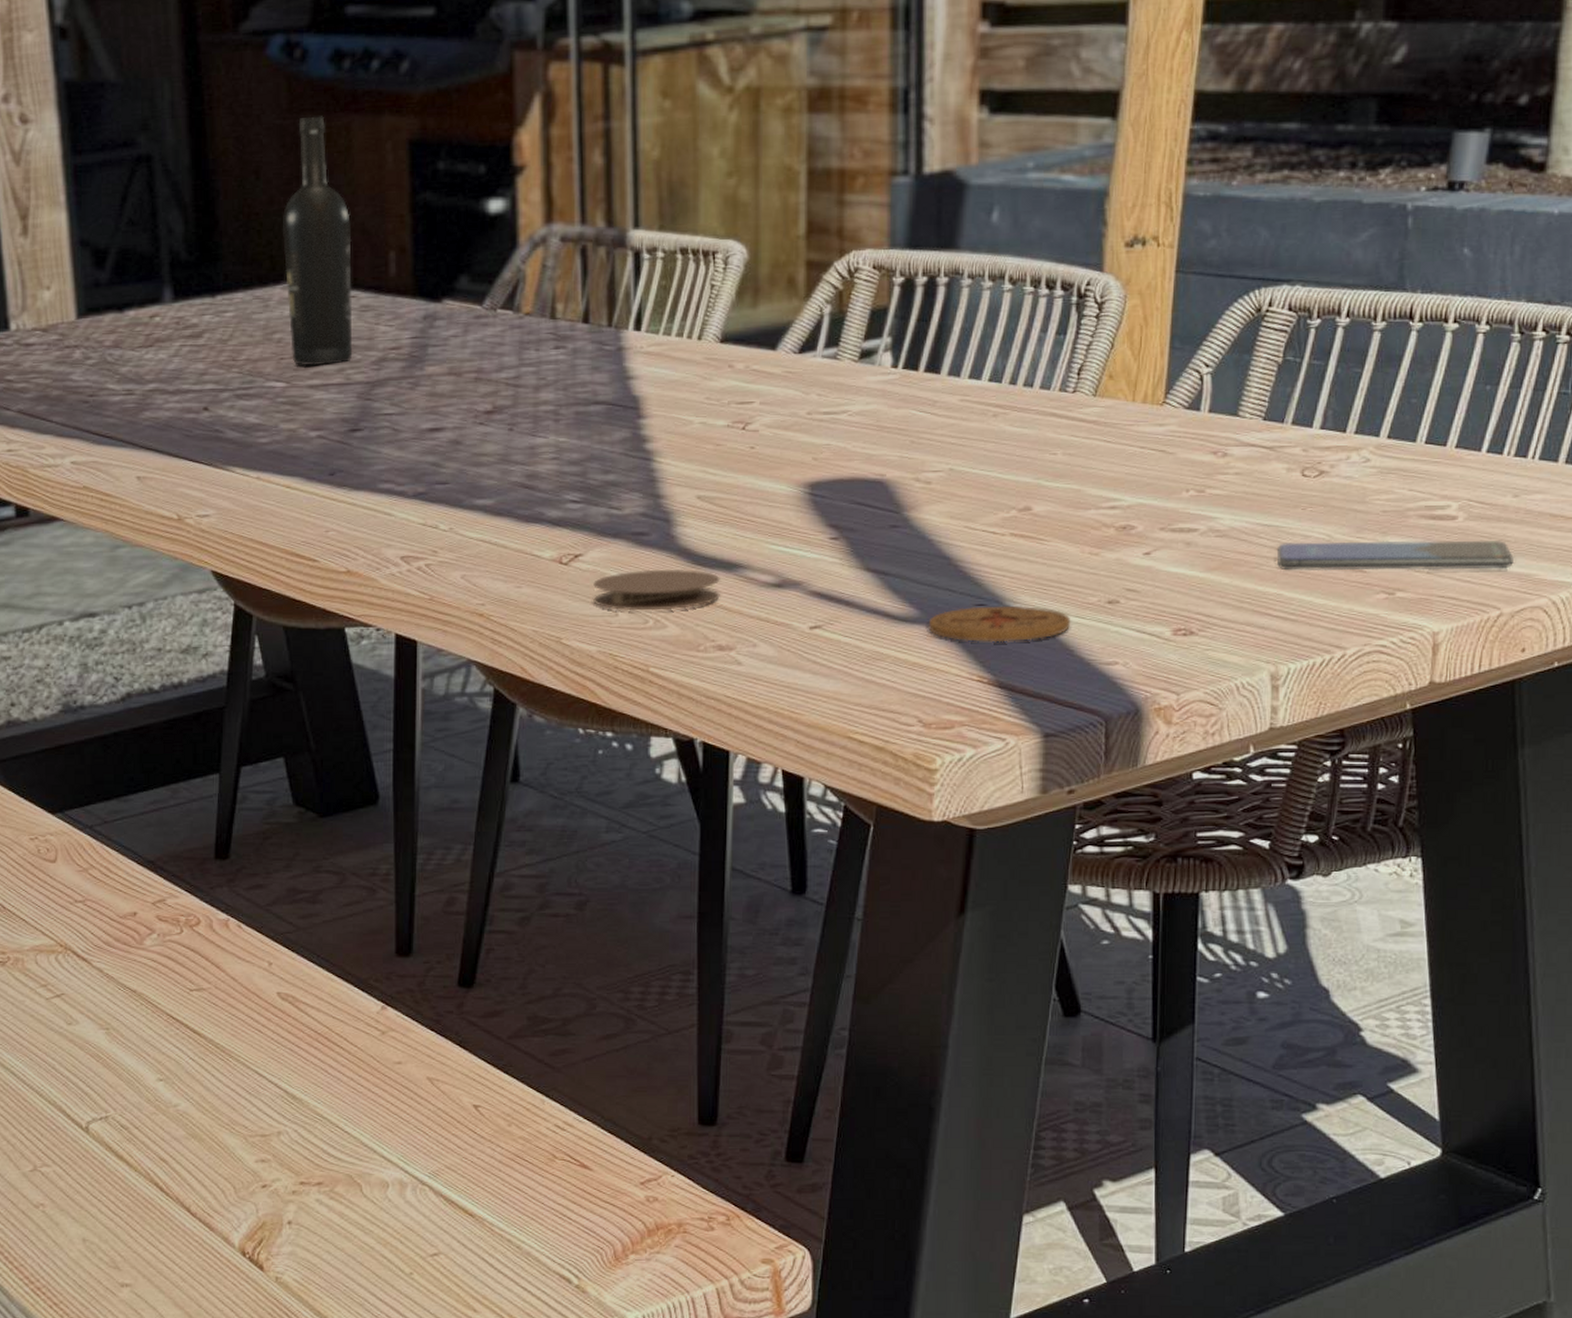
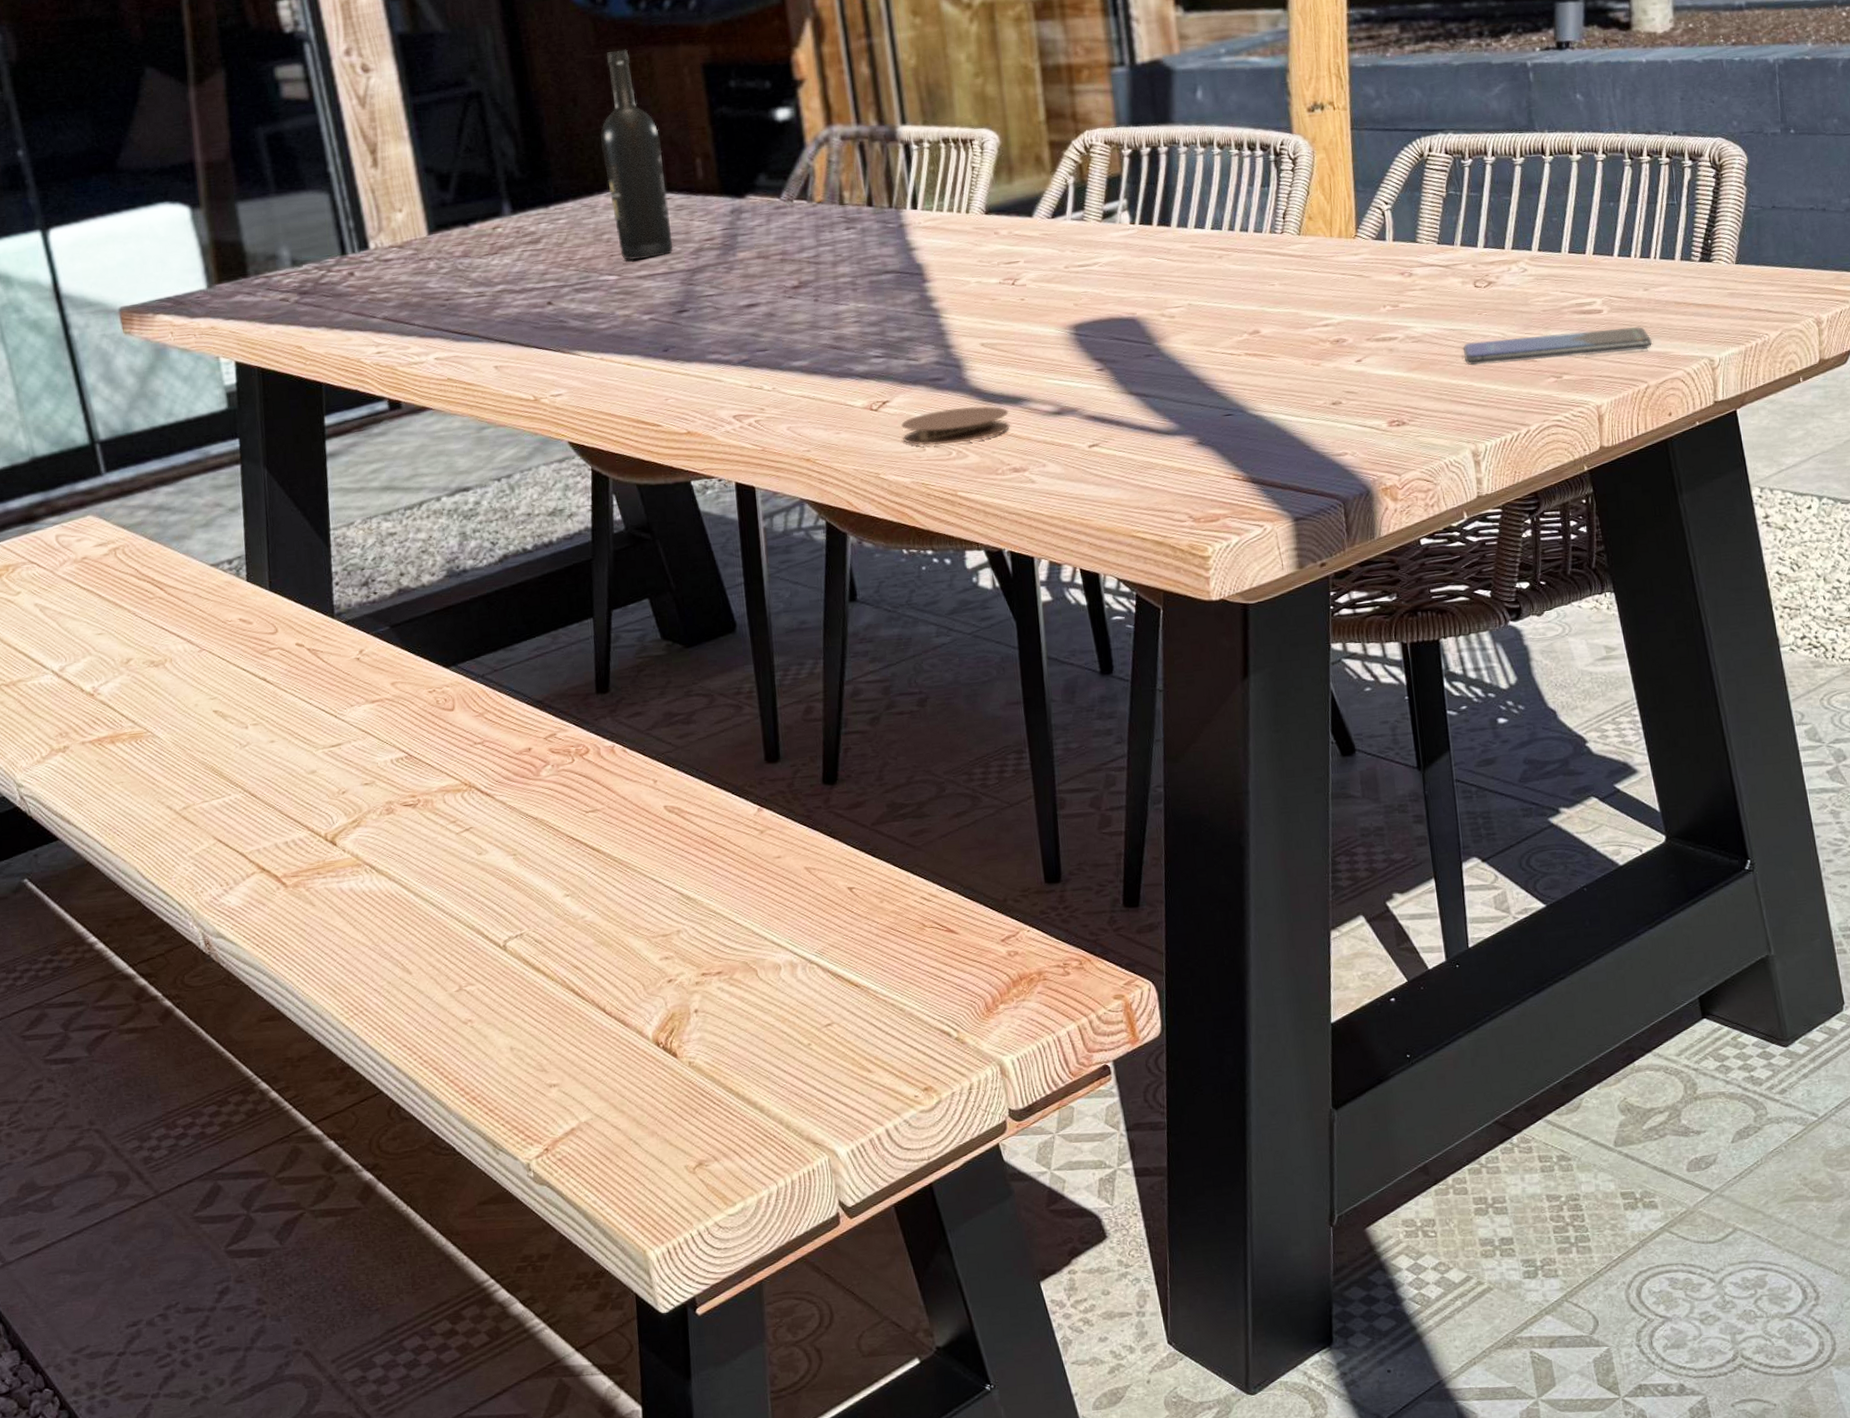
coaster: present [928,605,1070,643] -> none [1187,412,1304,446]

